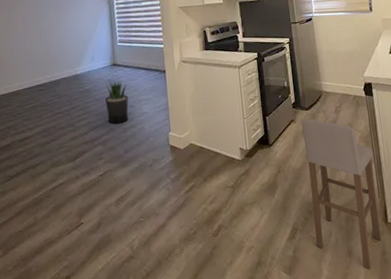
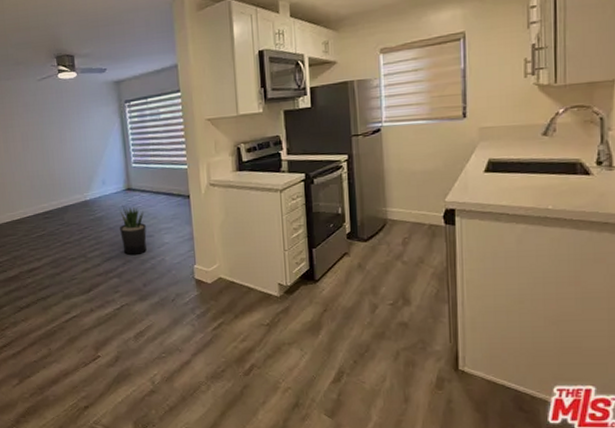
bar stool: present [301,118,382,270] -> none [357,250,449,418]

